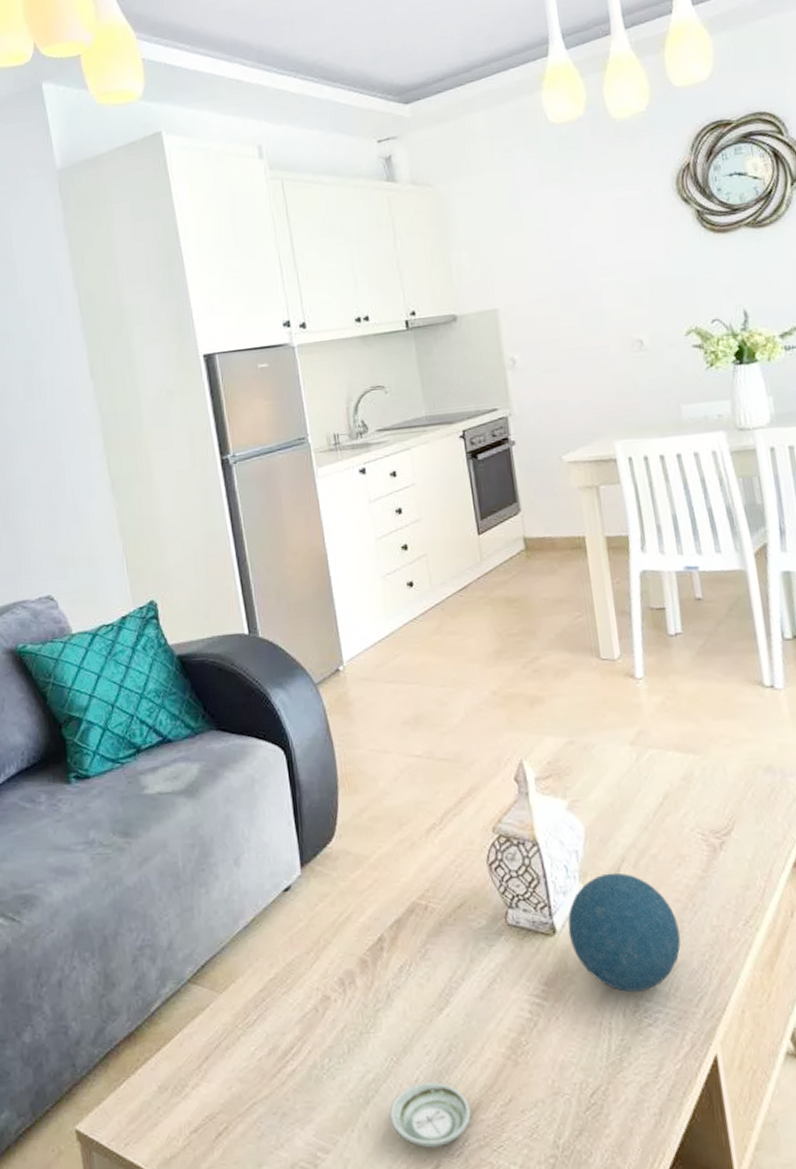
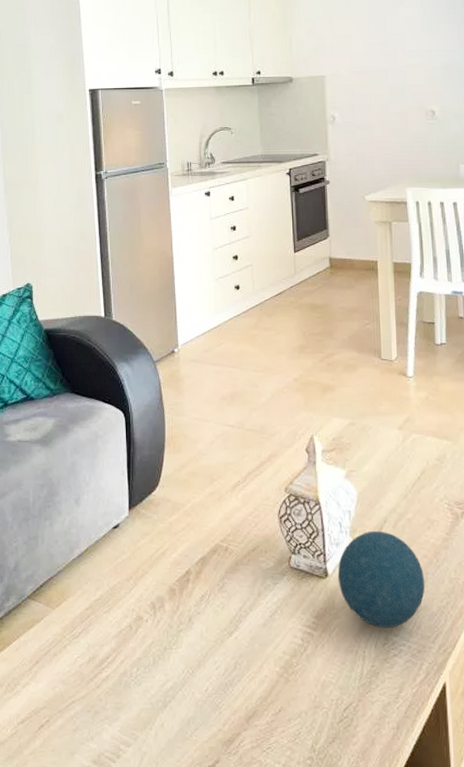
saucer: present [390,1082,471,1148] -> none [183,692,247,747]

